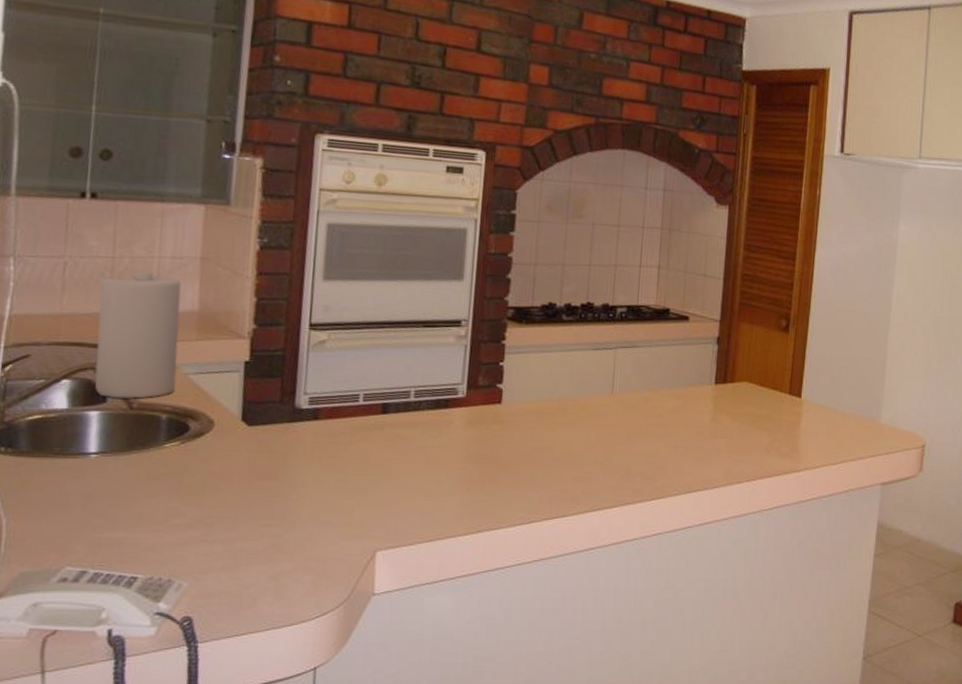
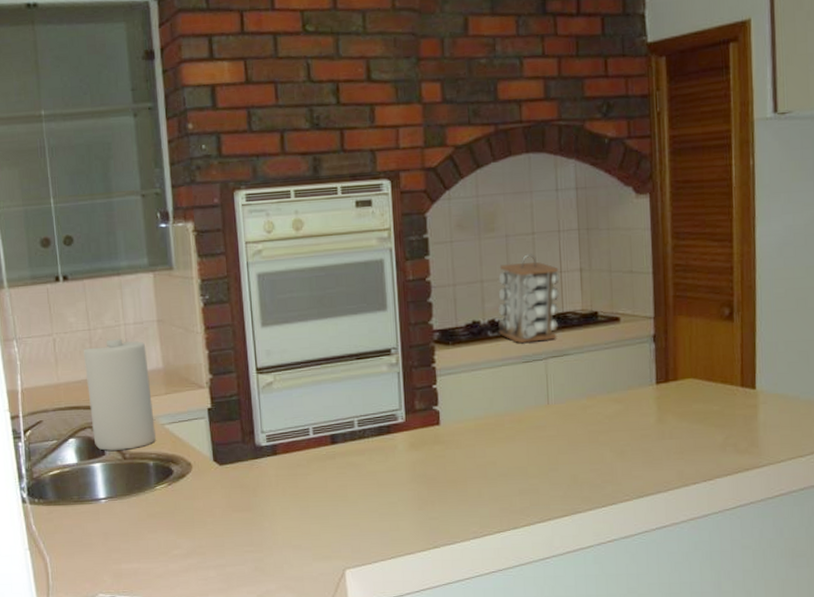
spice rack: none [573,244,639,331] -> present [498,254,560,343]

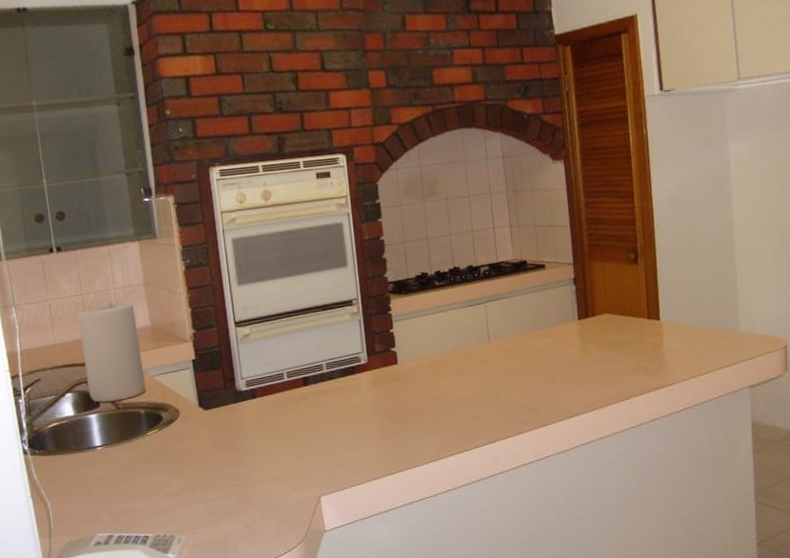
spice rack: present [498,254,560,343] -> none [442,213,494,290]

